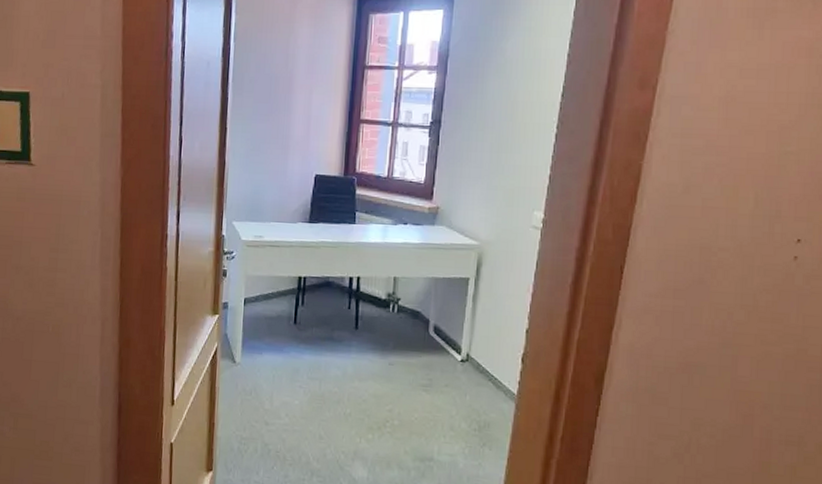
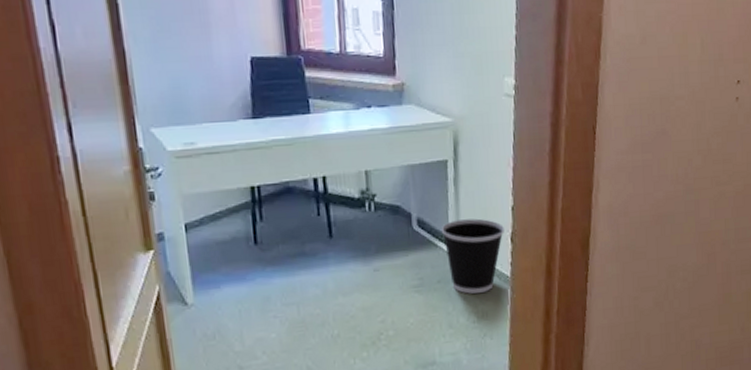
wastebasket: none [454,333,516,404] -> present [441,218,504,294]

